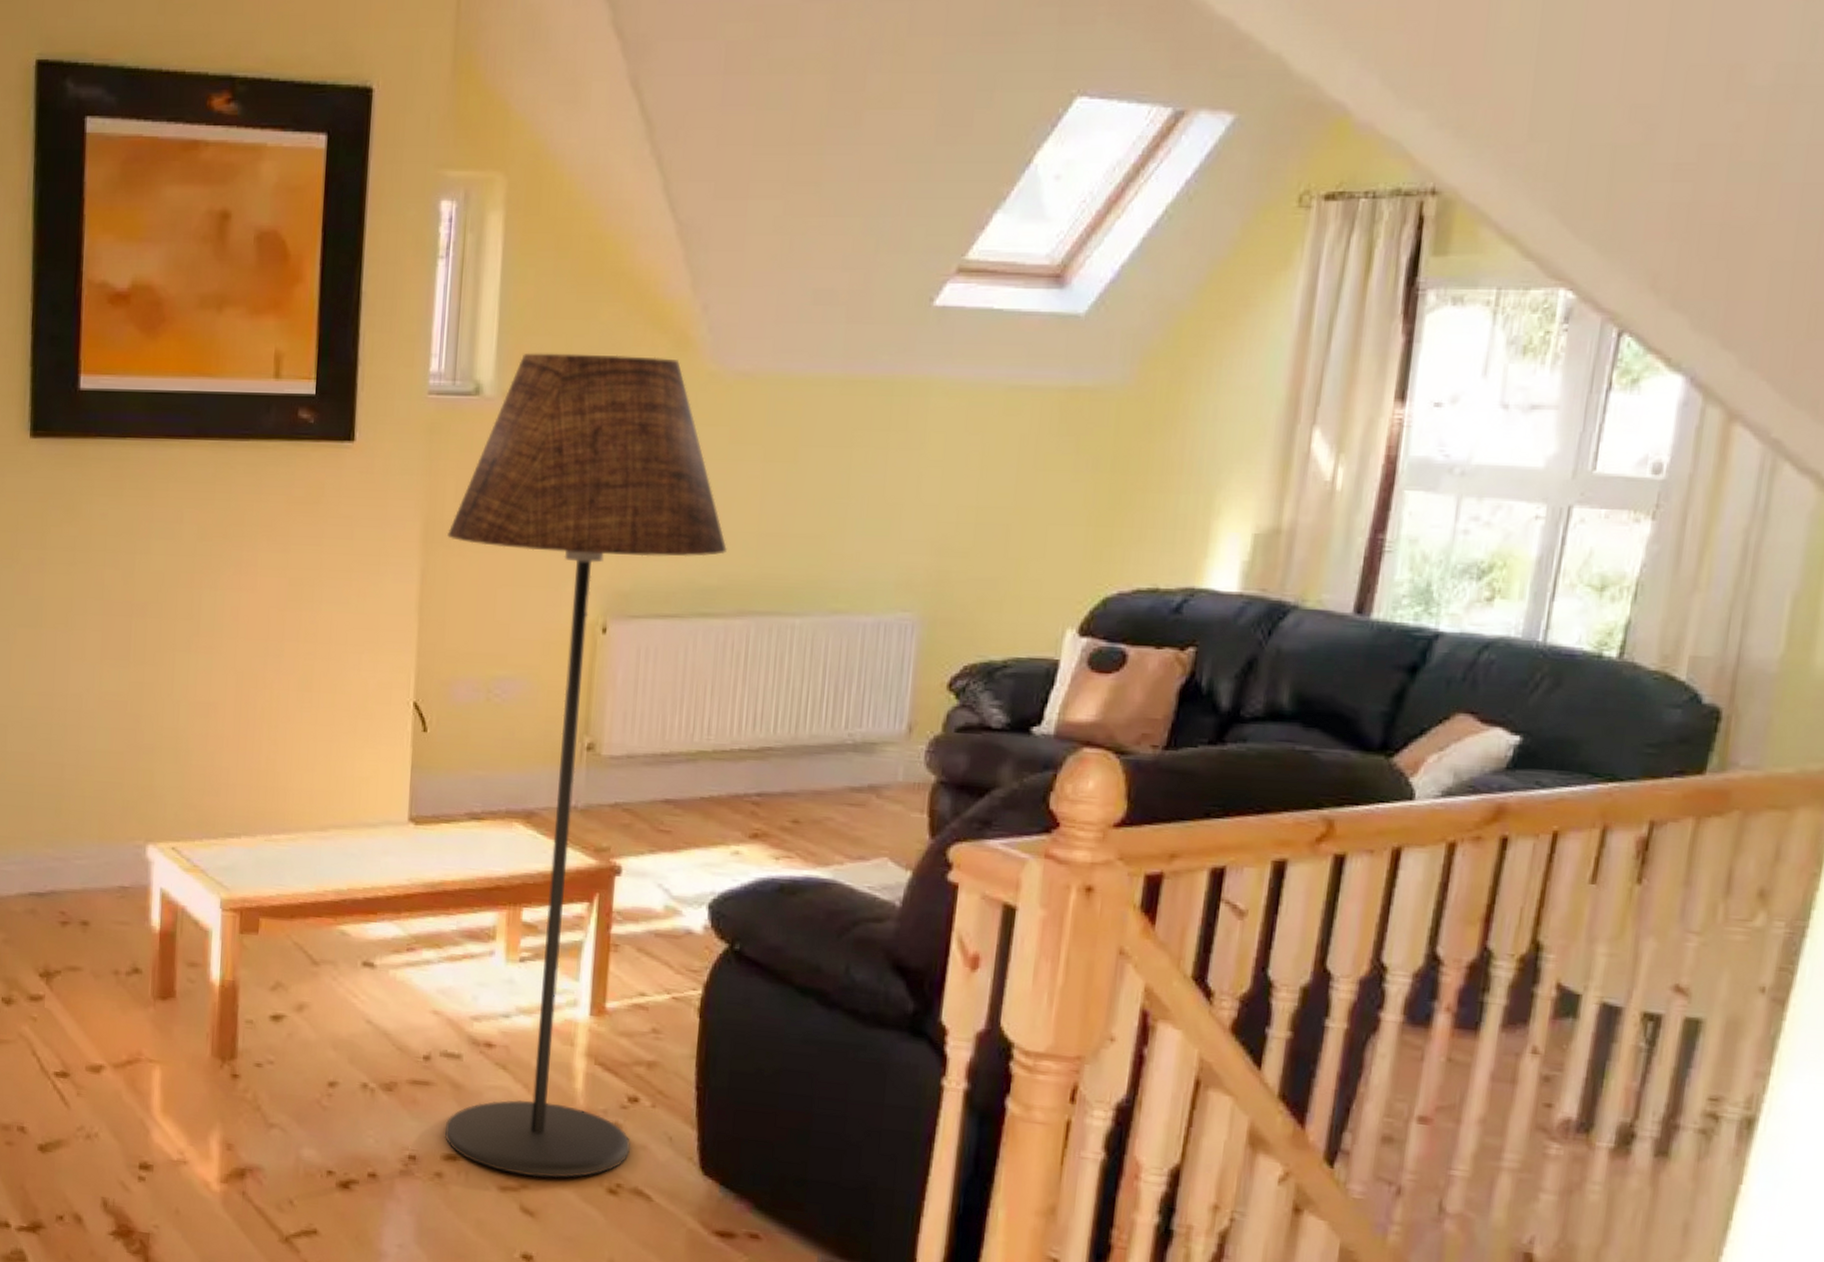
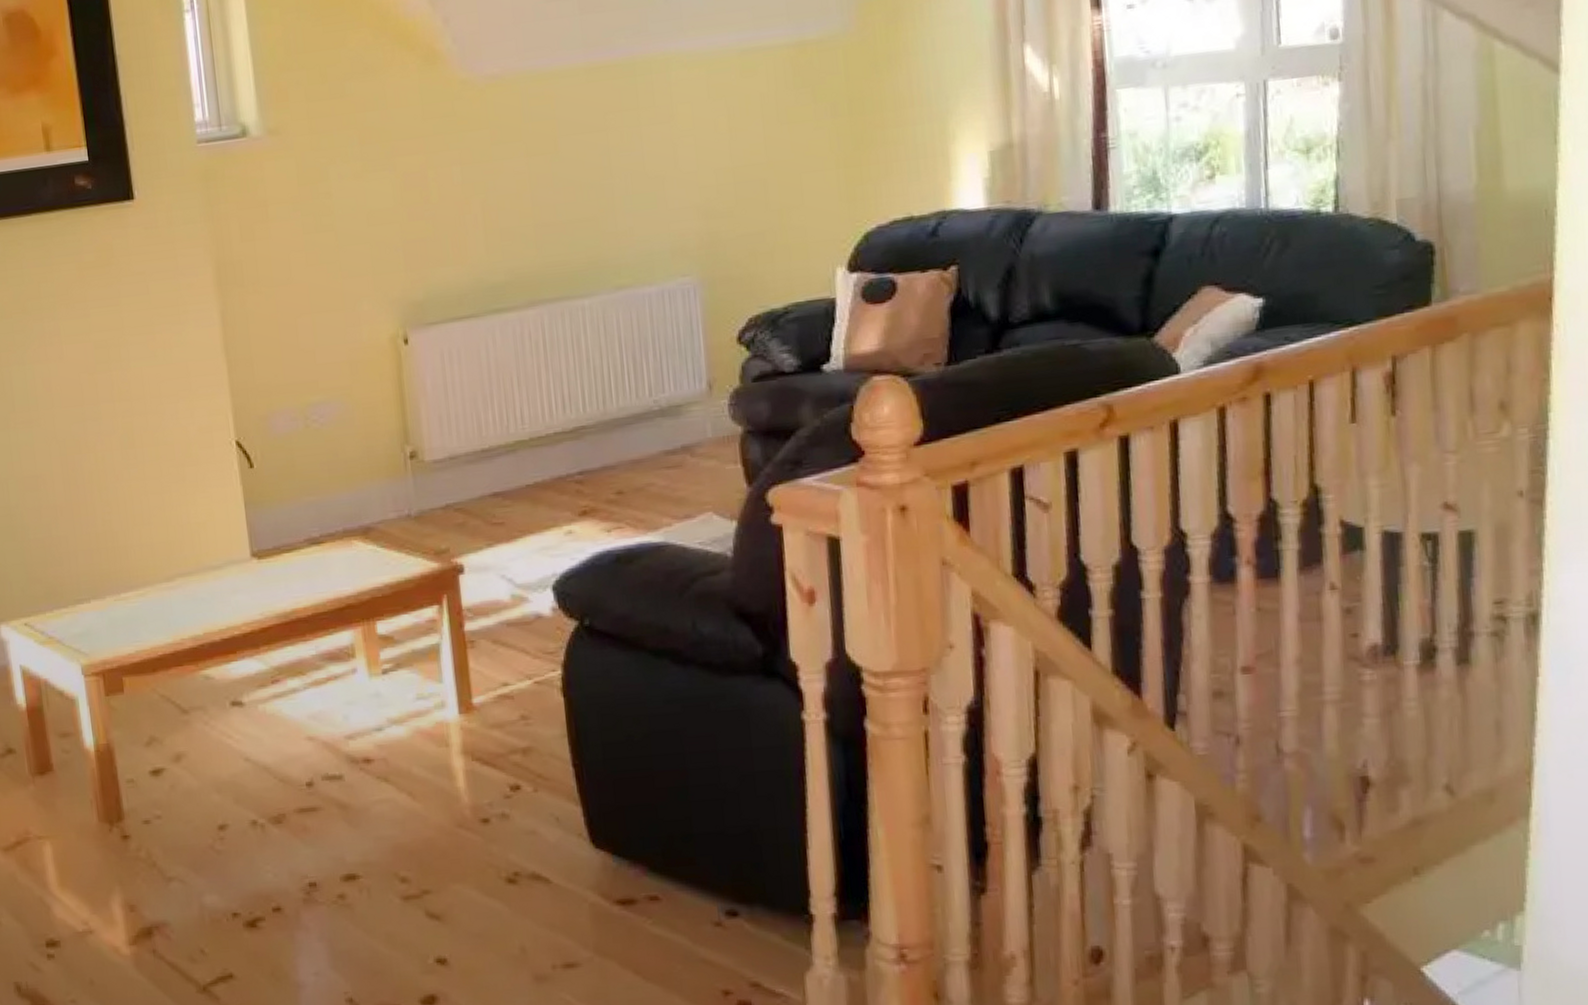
floor lamp: present [445,353,727,1179] -> none [240,73,522,882]

